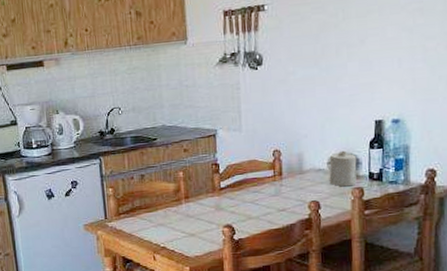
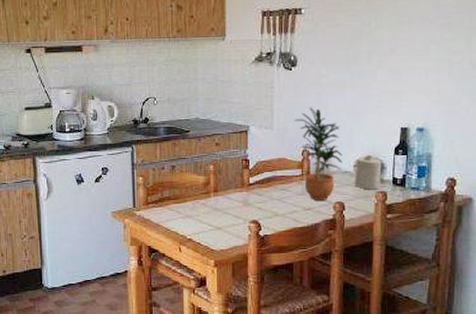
potted plant: none [262,106,316,202] -> present [294,107,343,202]

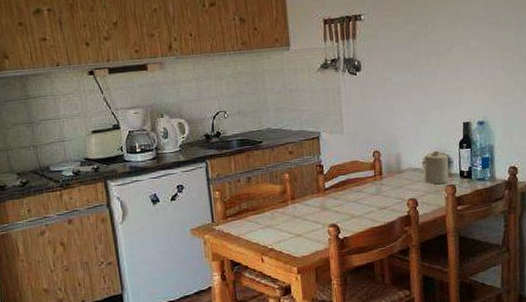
potted plant: present [294,107,343,202] -> none [362,109,412,200]

